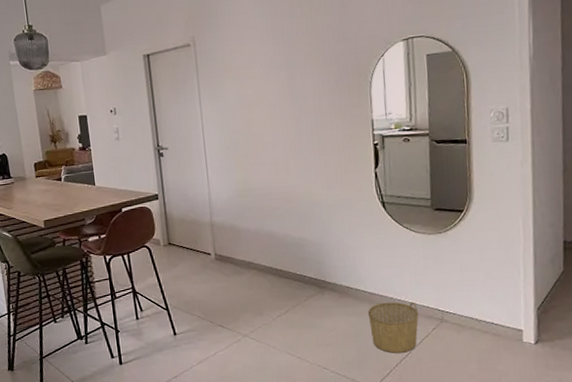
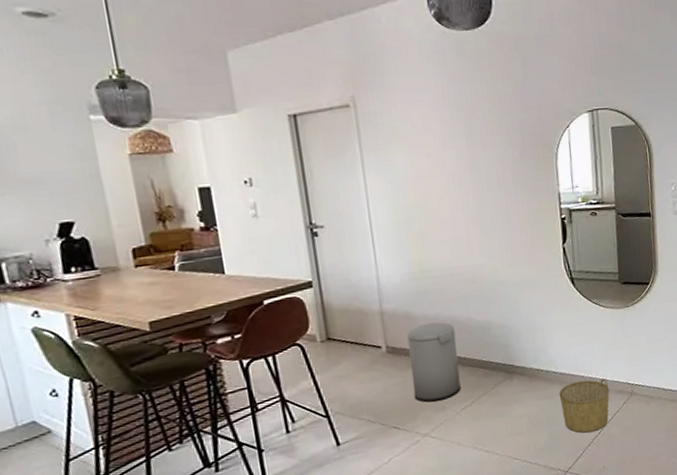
pedal bin: none [232,235,277,307] -> present [407,322,461,403]

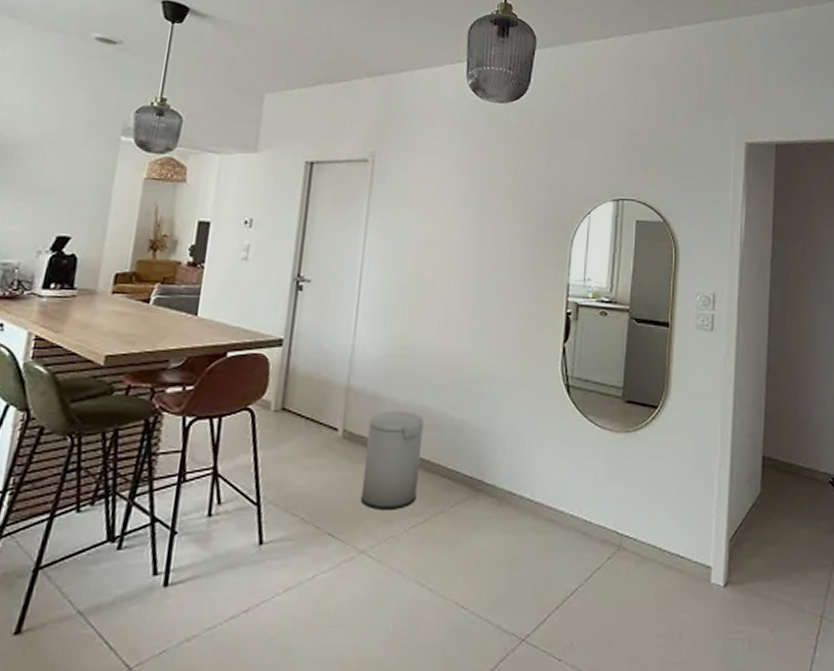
basket: present [559,378,610,433] -> none [530,517,593,590]

